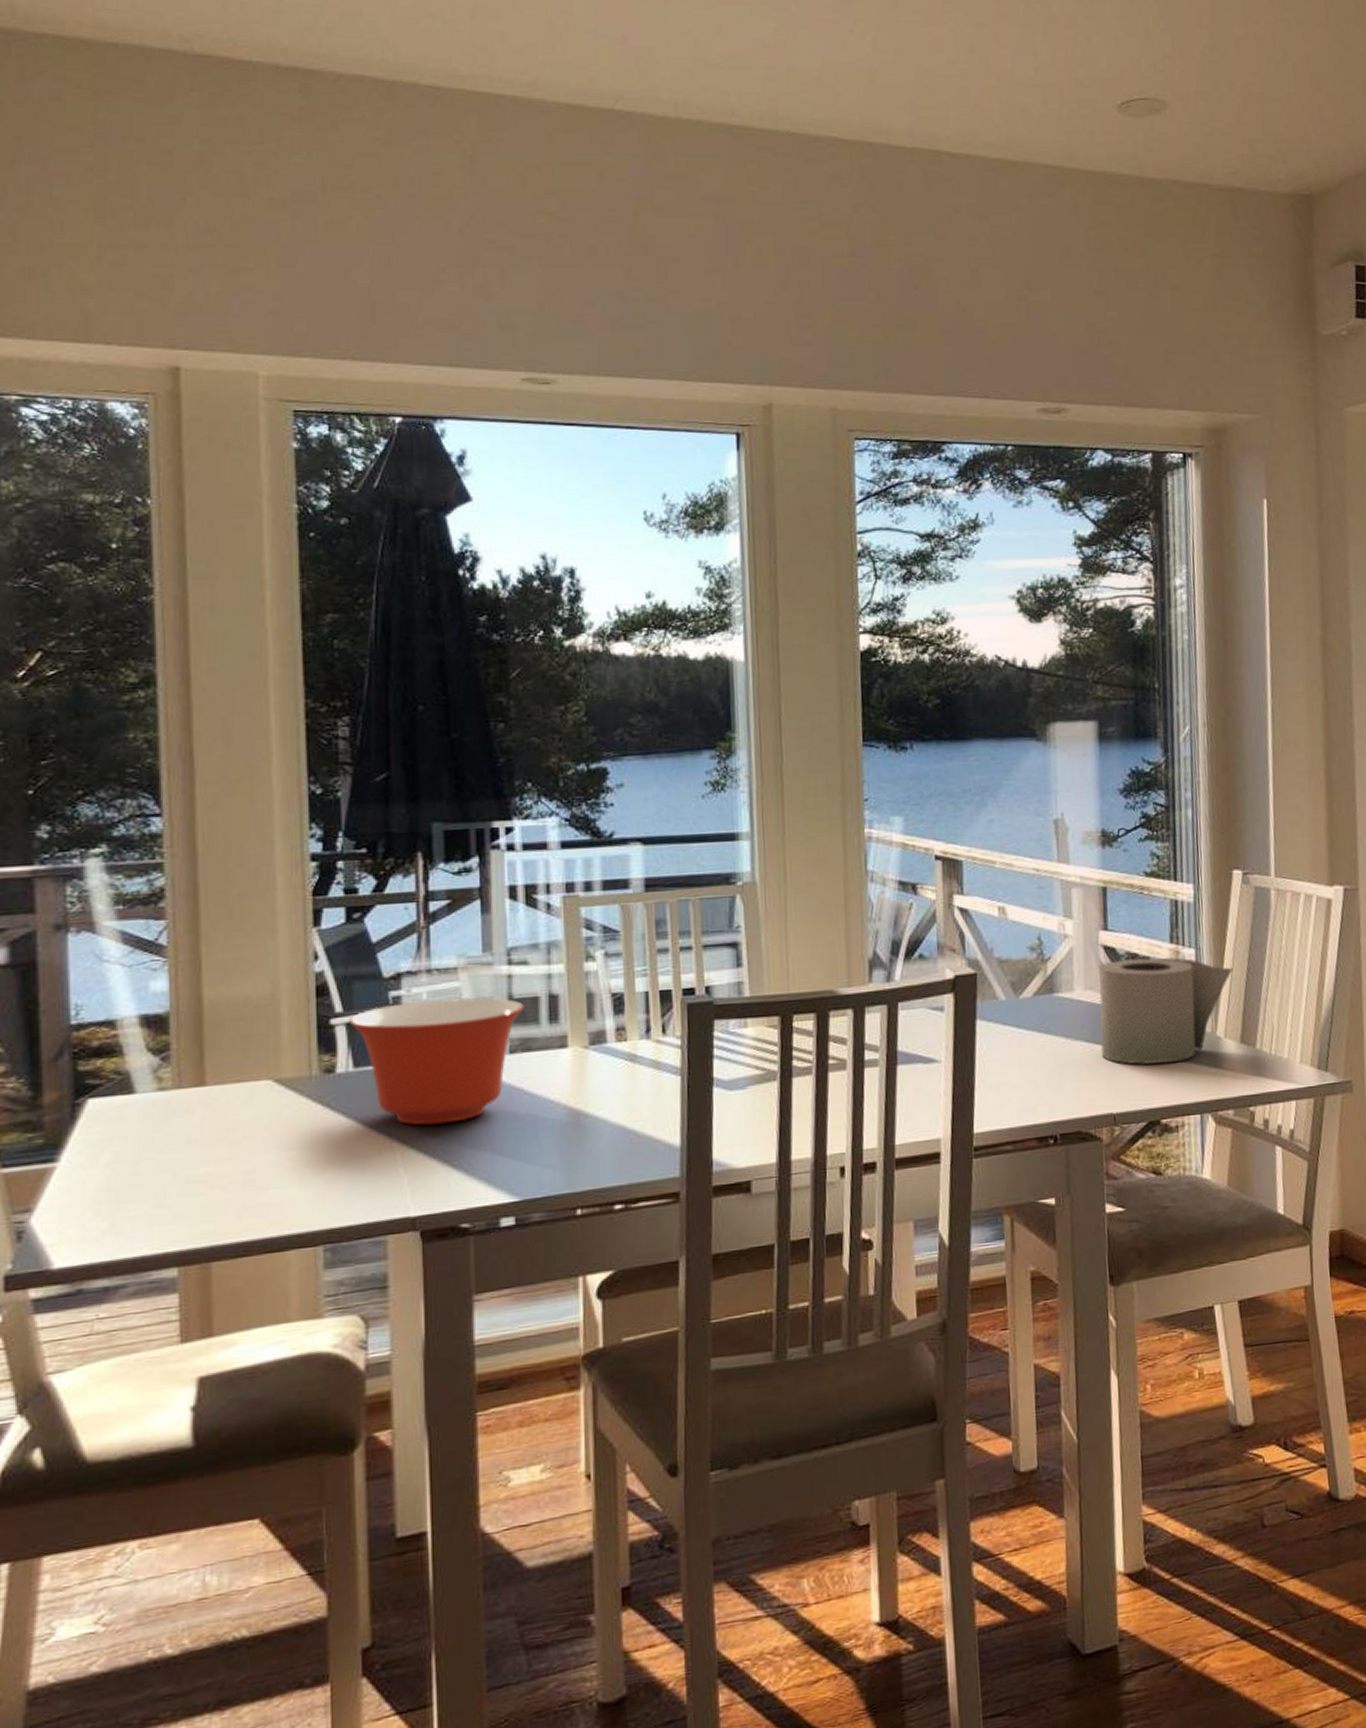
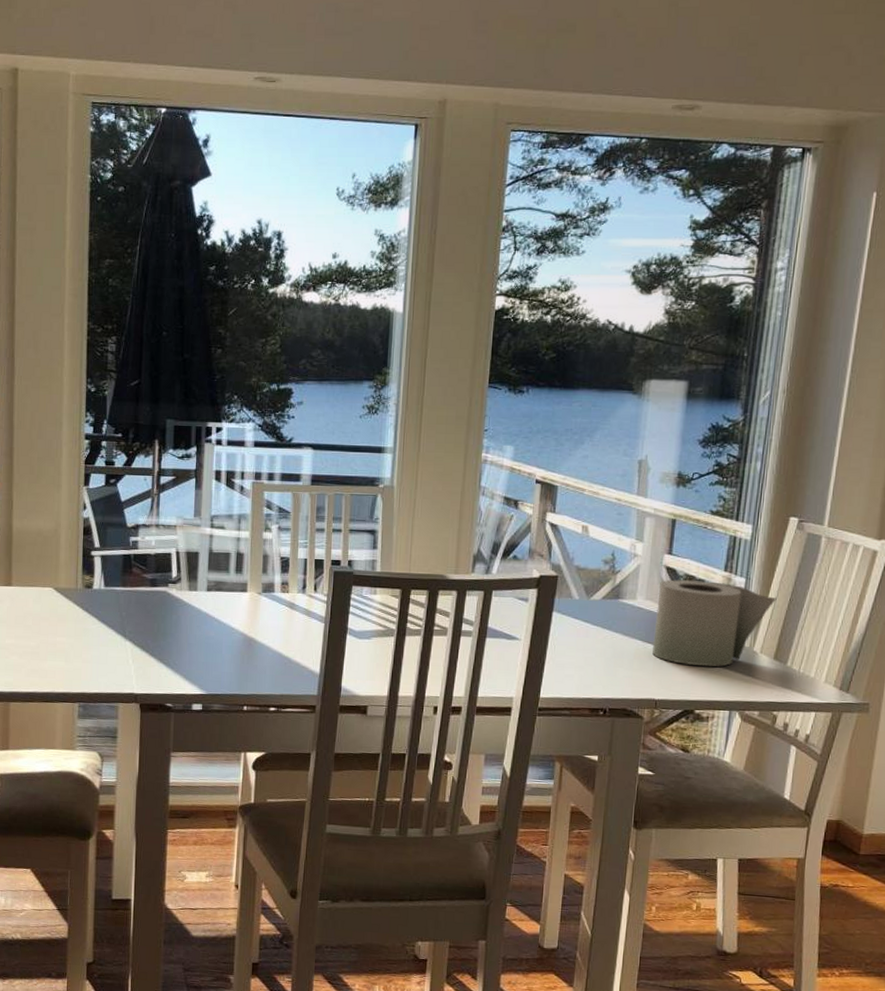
mixing bowl: present [349,997,525,1126] -> none [103,546,220,634]

